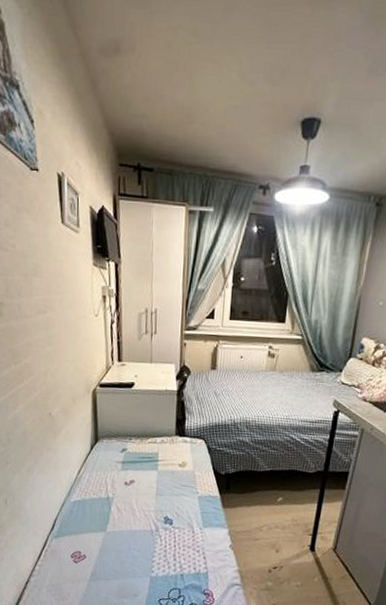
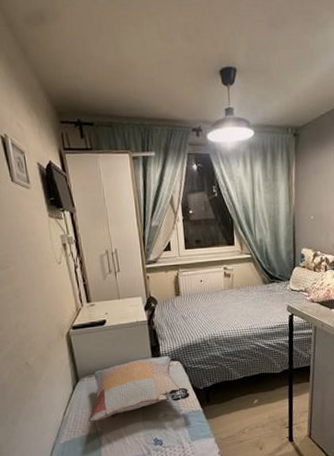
decorative pillow: none [101,430,209,487] -> present [88,356,190,423]

